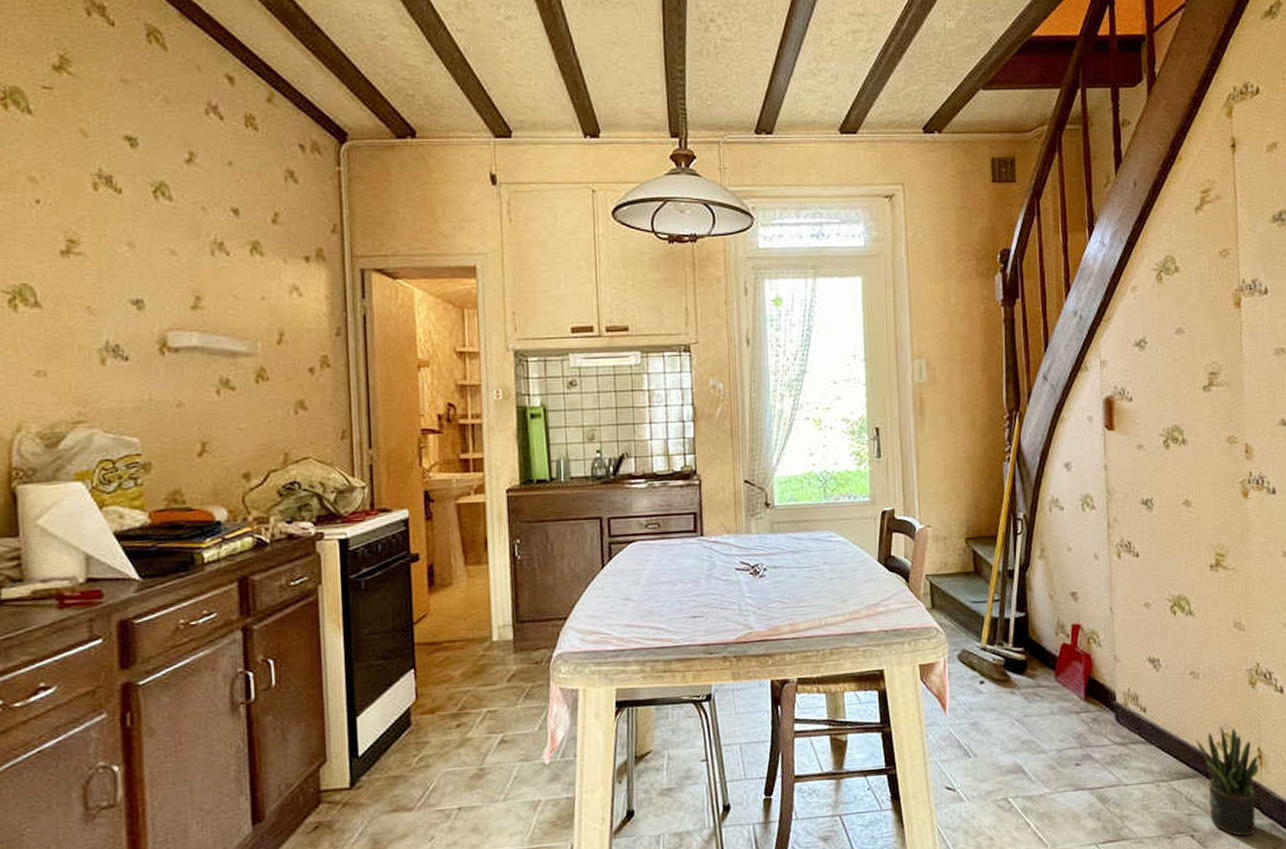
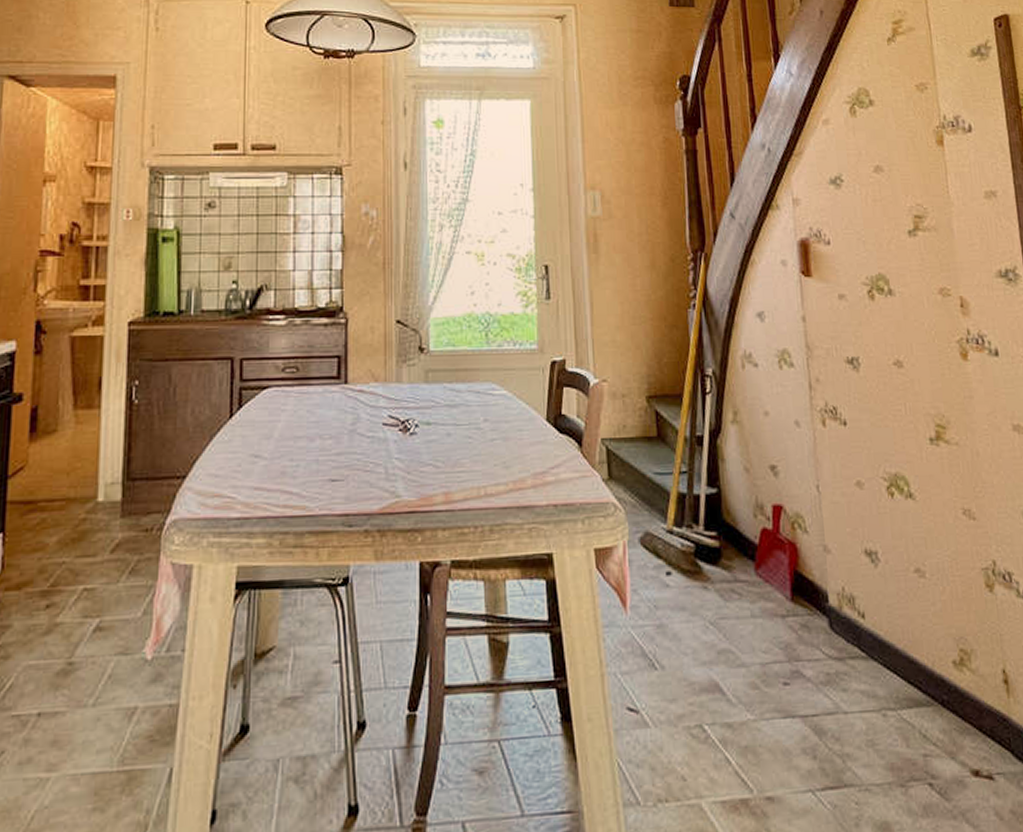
potted plant: present [1196,727,1259,836] -> none [927,640,1009,787]

